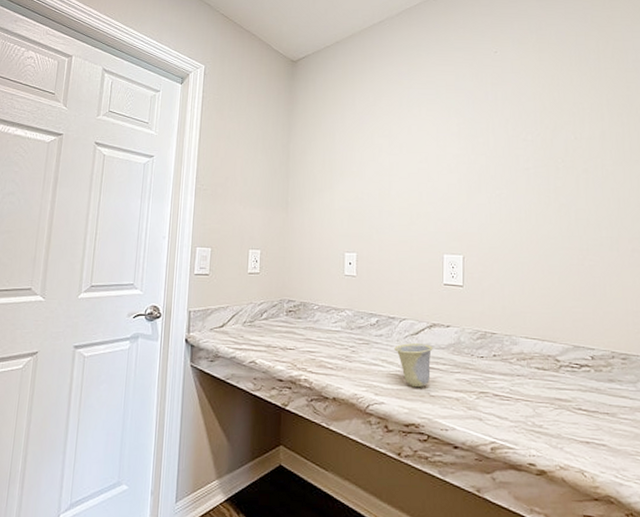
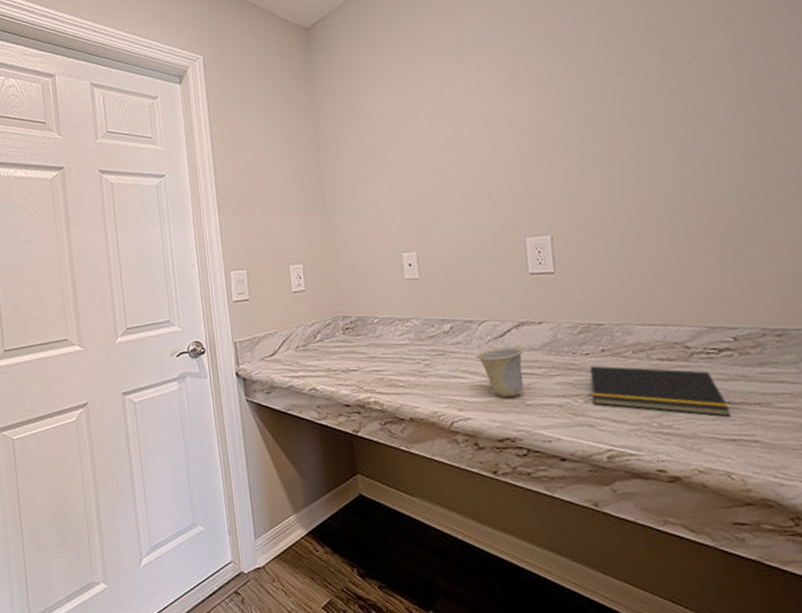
notepad: none [482,367,586,422] -> present [589,365,731,417]

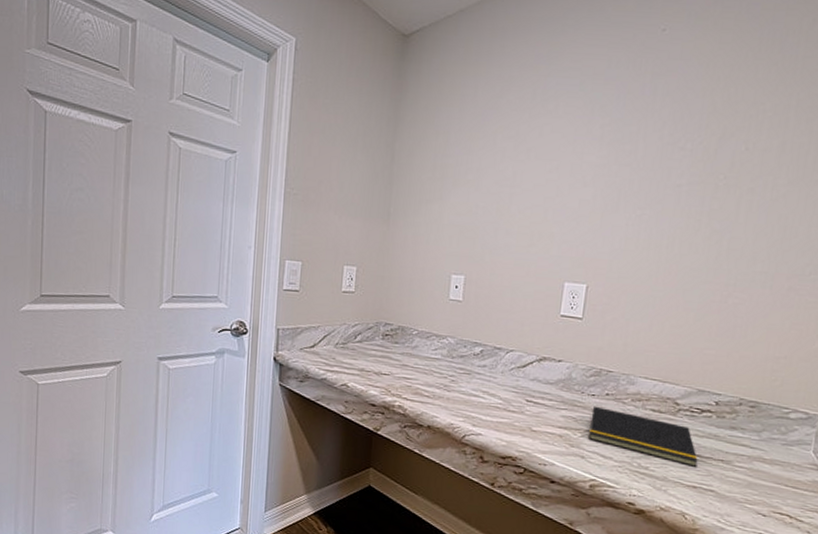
cup: present [476,346,524,397] -> none [497,376,540,421]

